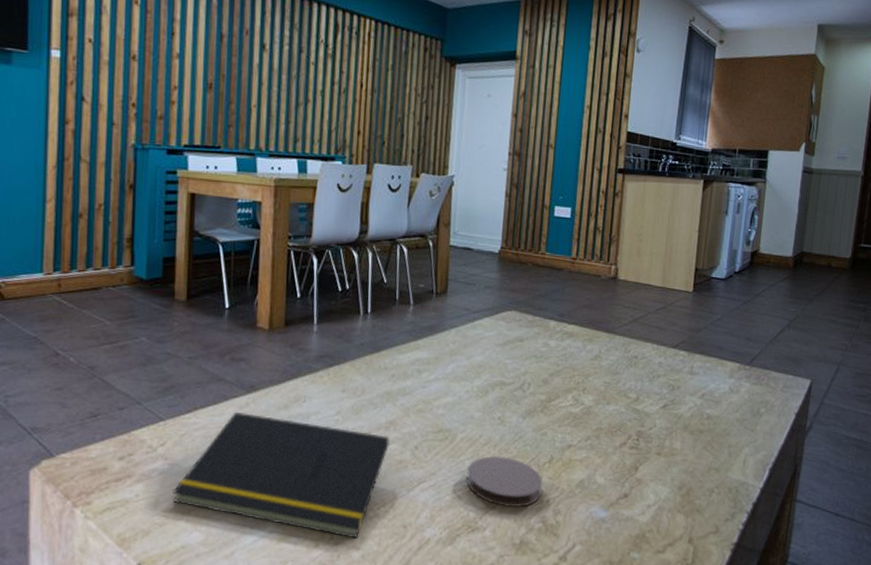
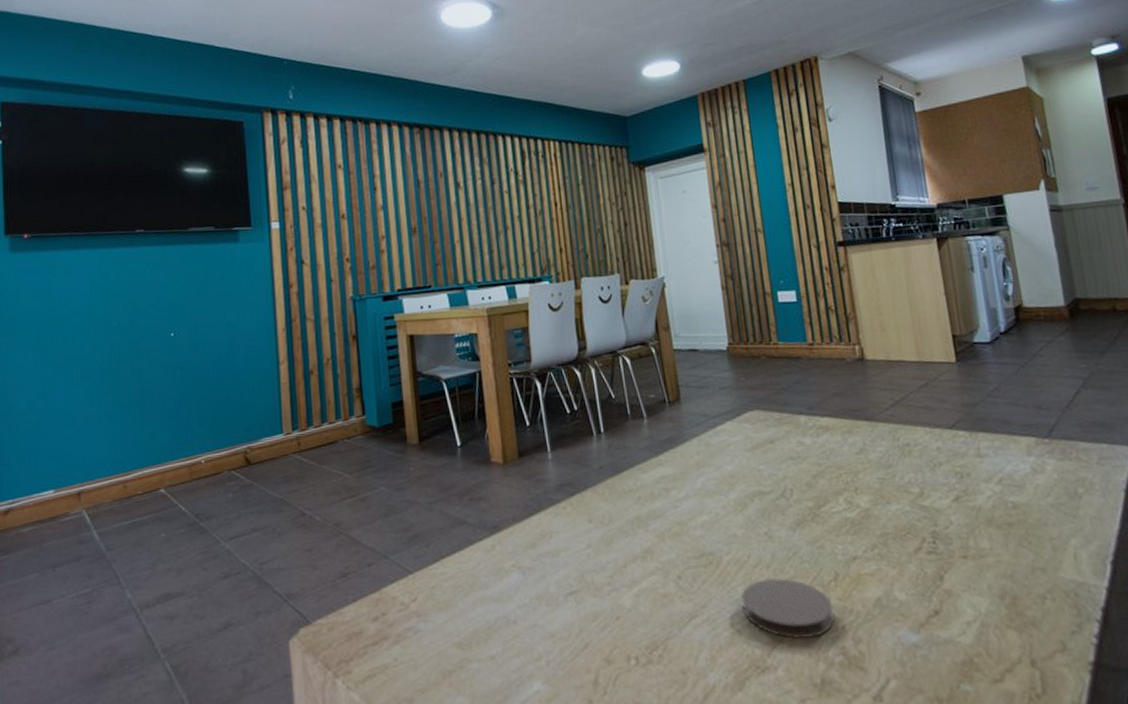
notepad: present [173,411,390,539] -> none [430,556,651,692]

